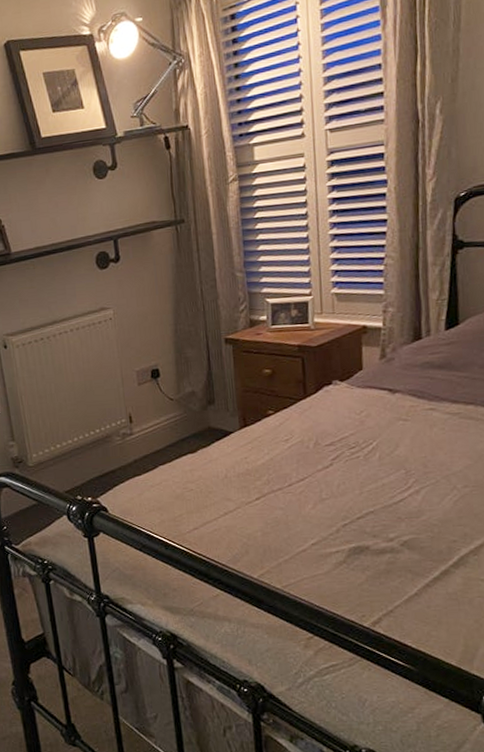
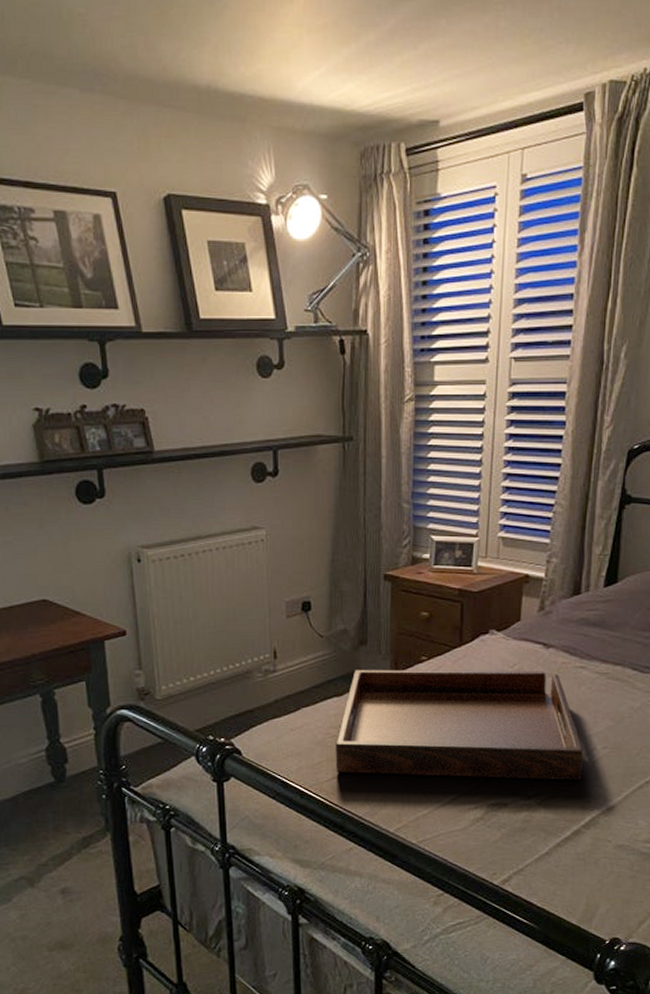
serving tray: none [193,416,445,524] -> present [335,669,583,781]

